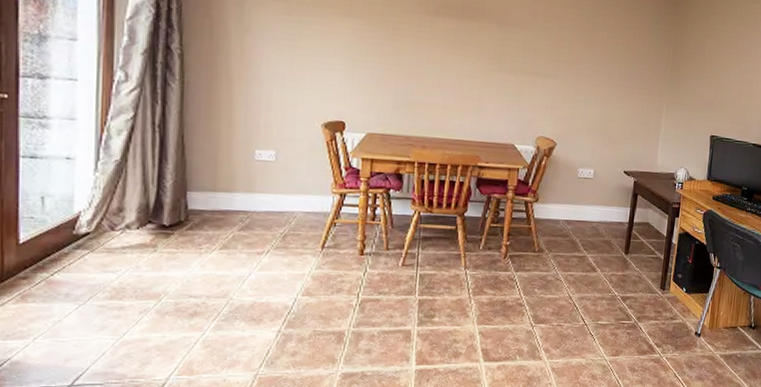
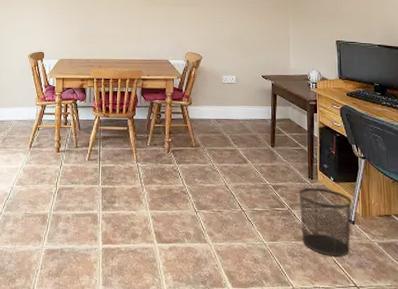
waste bin: none [645,298,702,370] -> present [298,187,353,257]

